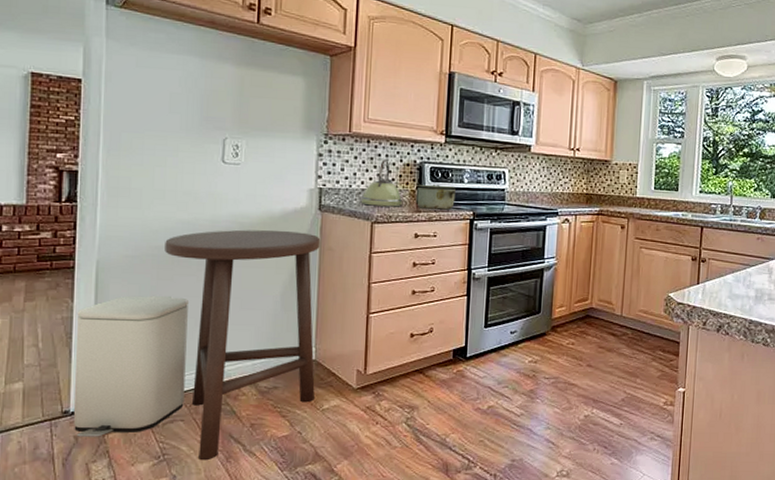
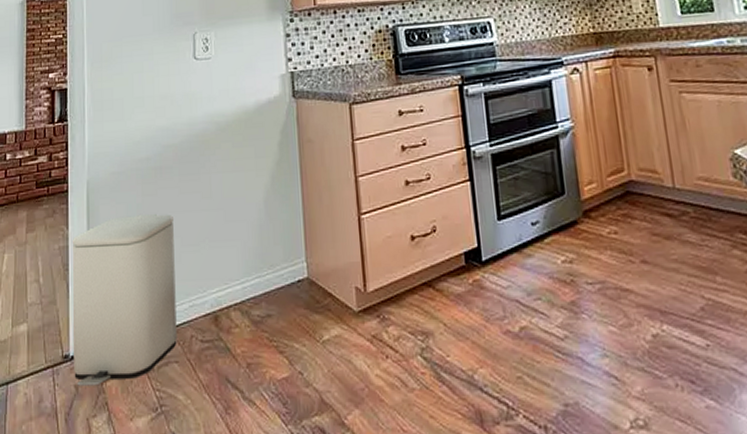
bar stool: present [165,229,321,461] -> none [147,125,312,413]
kettle: present [360,159,402,207] -> none [334,29,380,85]
cooking pot: present [416,184,456,211] -> none [394,48,438,81]

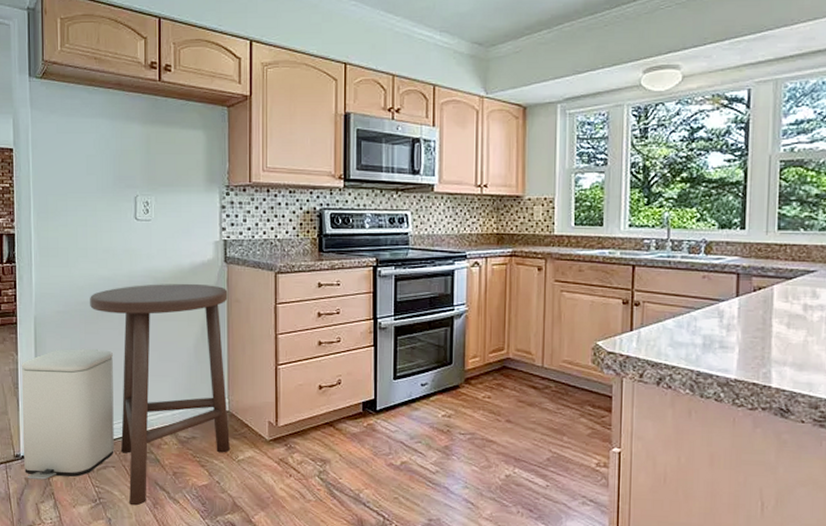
bar stool: none [147,125,312,413] -> present [90,283,230,506]

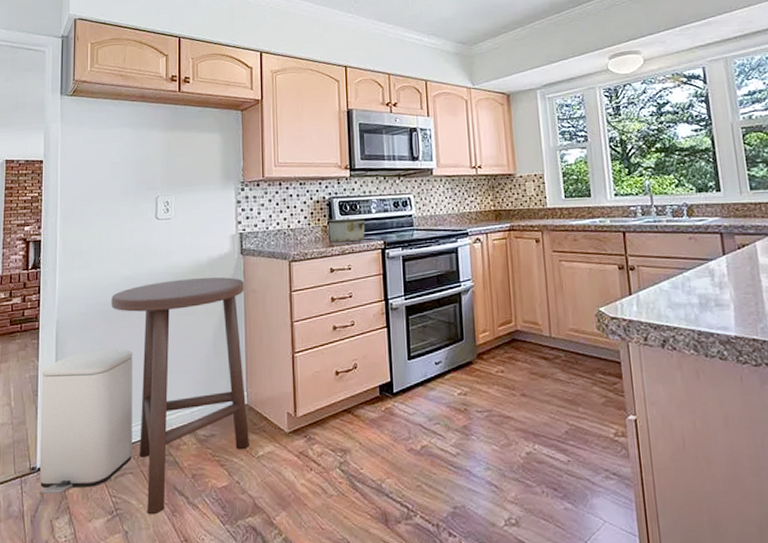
cooking pot: none [318,231,357,258] -> present [328,217,365,244]

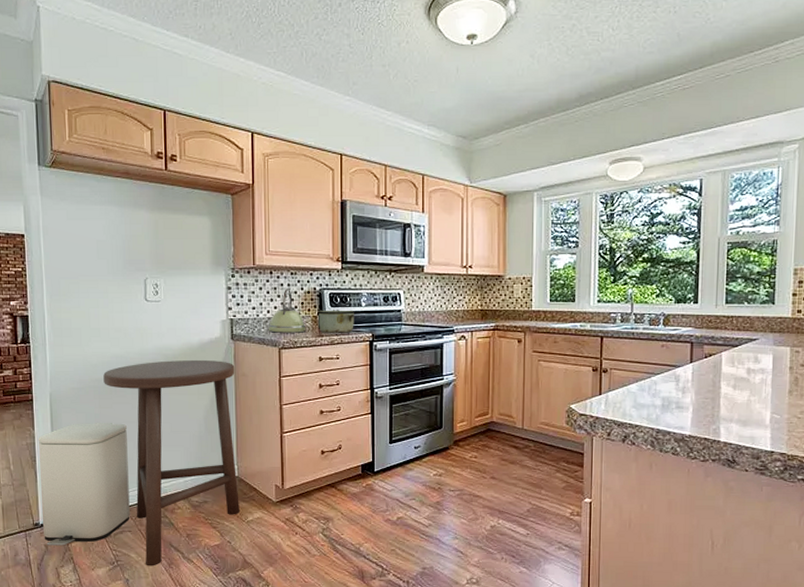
kettle: none [277,199,316,245] -> present [268,289,305,333]

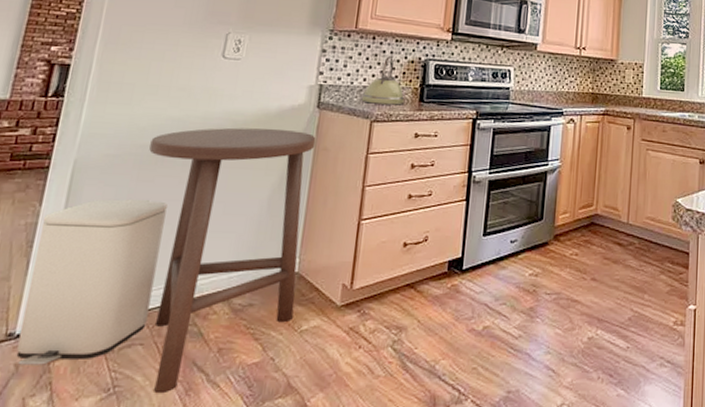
cooking pot: present [319,310,354,334] -> none [419,81,460,110]

